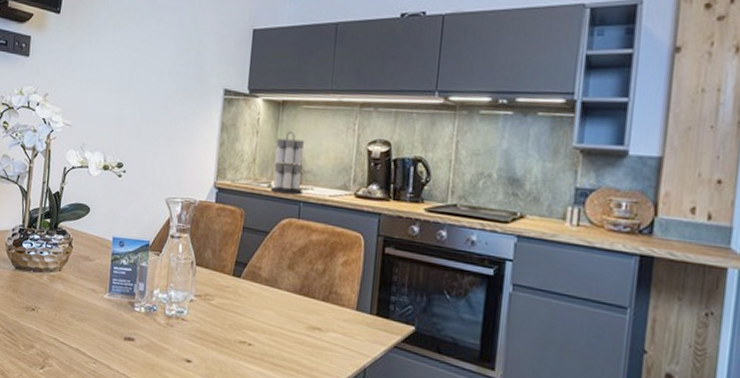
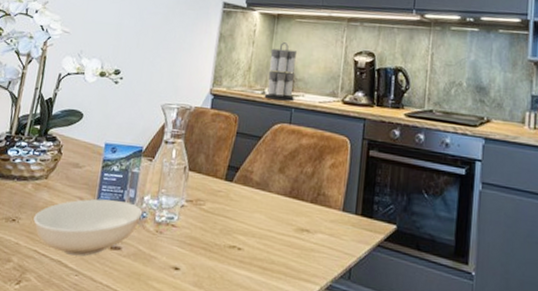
bowl: none [51,291,153,345] -> present [33,199,143,256]

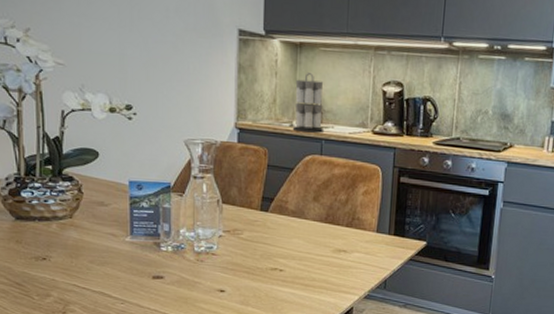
bowl: present [33,199,143,256] -> none [66,234,181,287]

